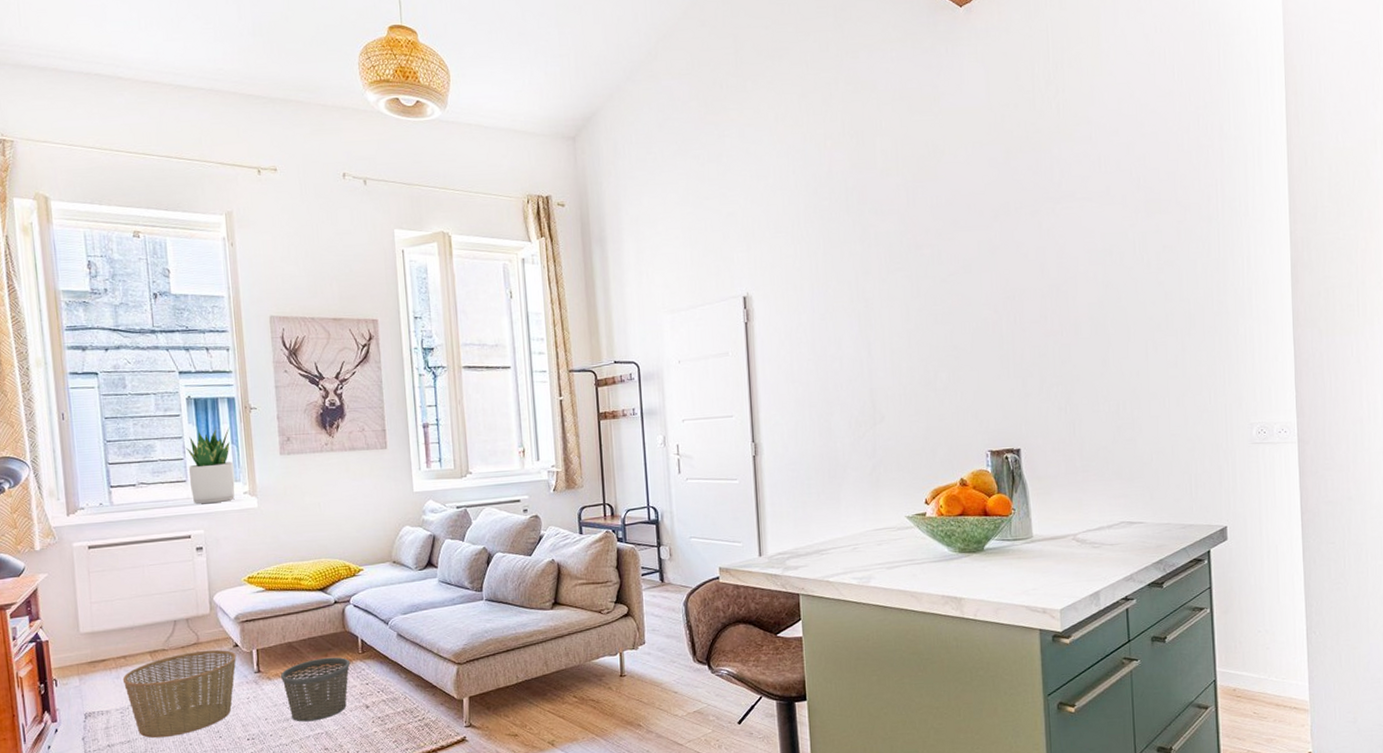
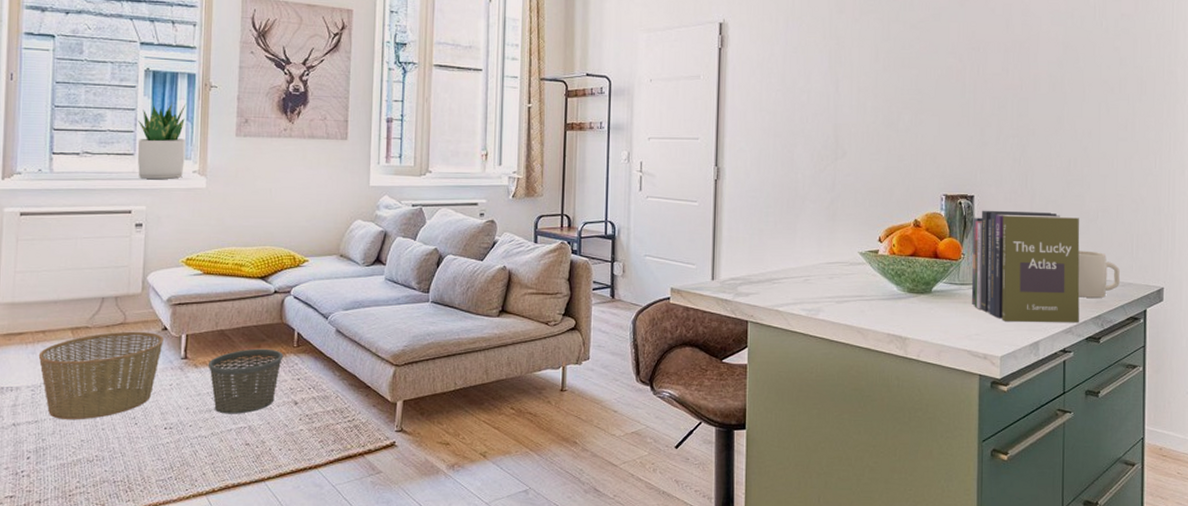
books: none [1021,459,1140,574] -> present [971,210,1080,323]
mug: none [1134,495,1181,543] -> present [1078,250,1121,298]

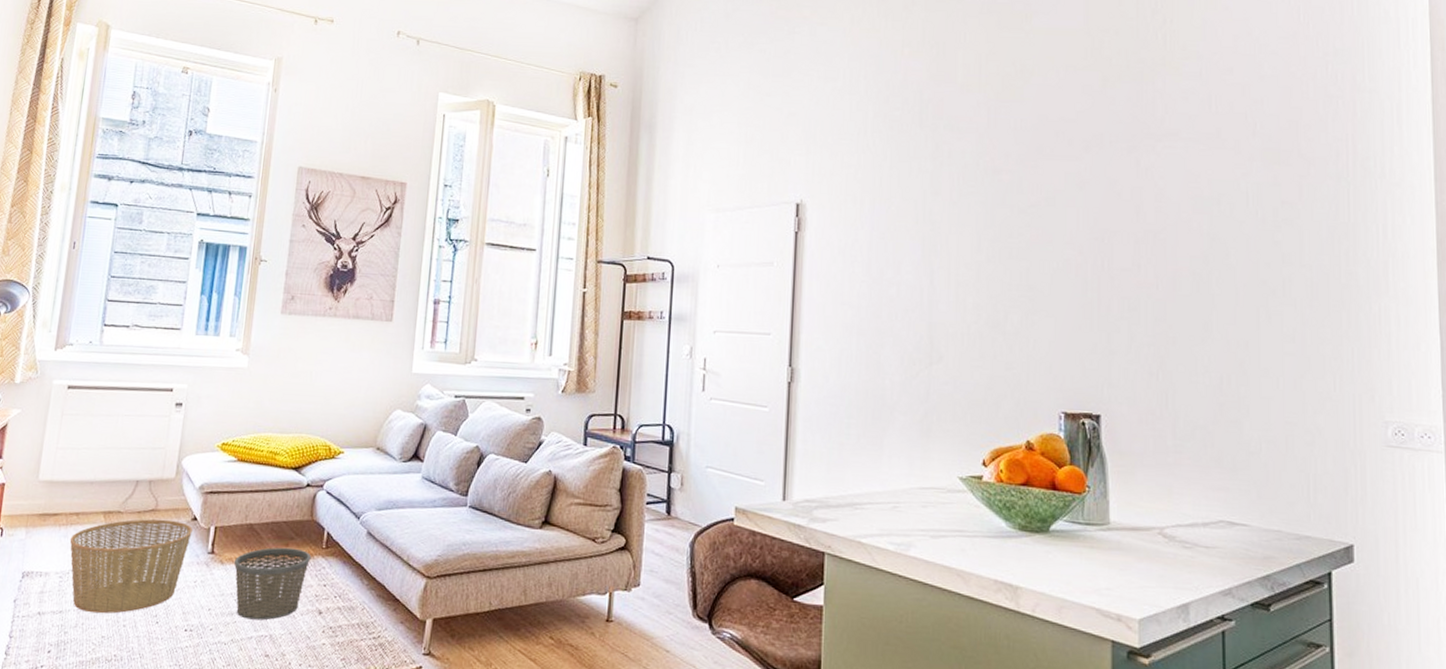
planter: present [137,102,187,180] -> none [183,275,236,357]
books: present [971,210,1080,323] -> none [1099,433,1241,584]
mug: present [1078,250,1121,298] -> none [1237,490,1295,553]

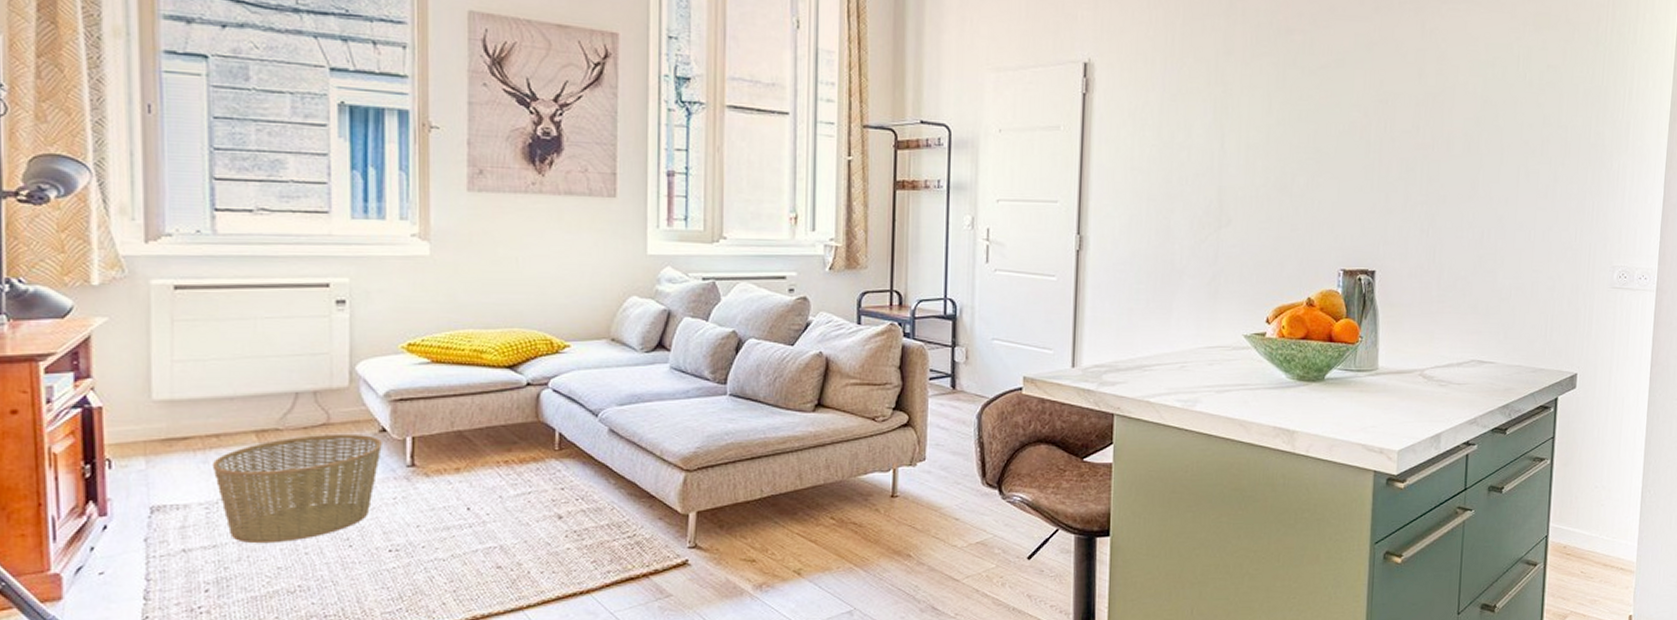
basket: present [233,547,312,621] -> none [442,453,542,532]

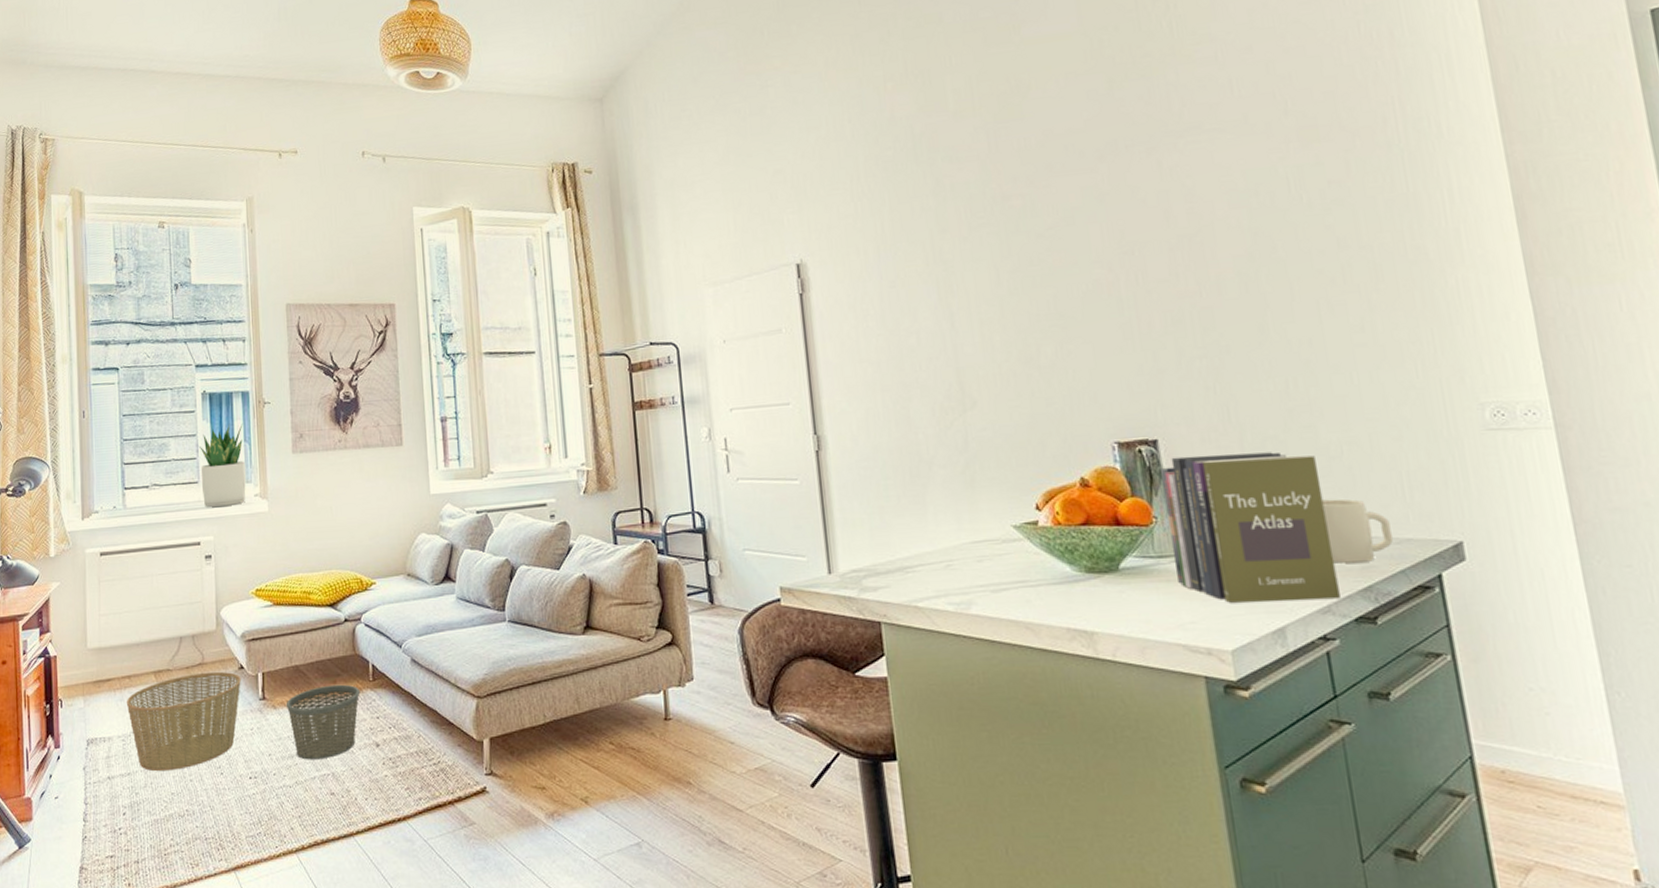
planter: none [333,145,399,245] -> present [200,423,246,508]
basket: none [442,453,542,532] -> present [285,684,361,760]
books: none [1368,287,1490,413] -> present [1161,452,1341,603]
mug: none [1486,333,1532,385] -> present [1322,498,1394,563]

